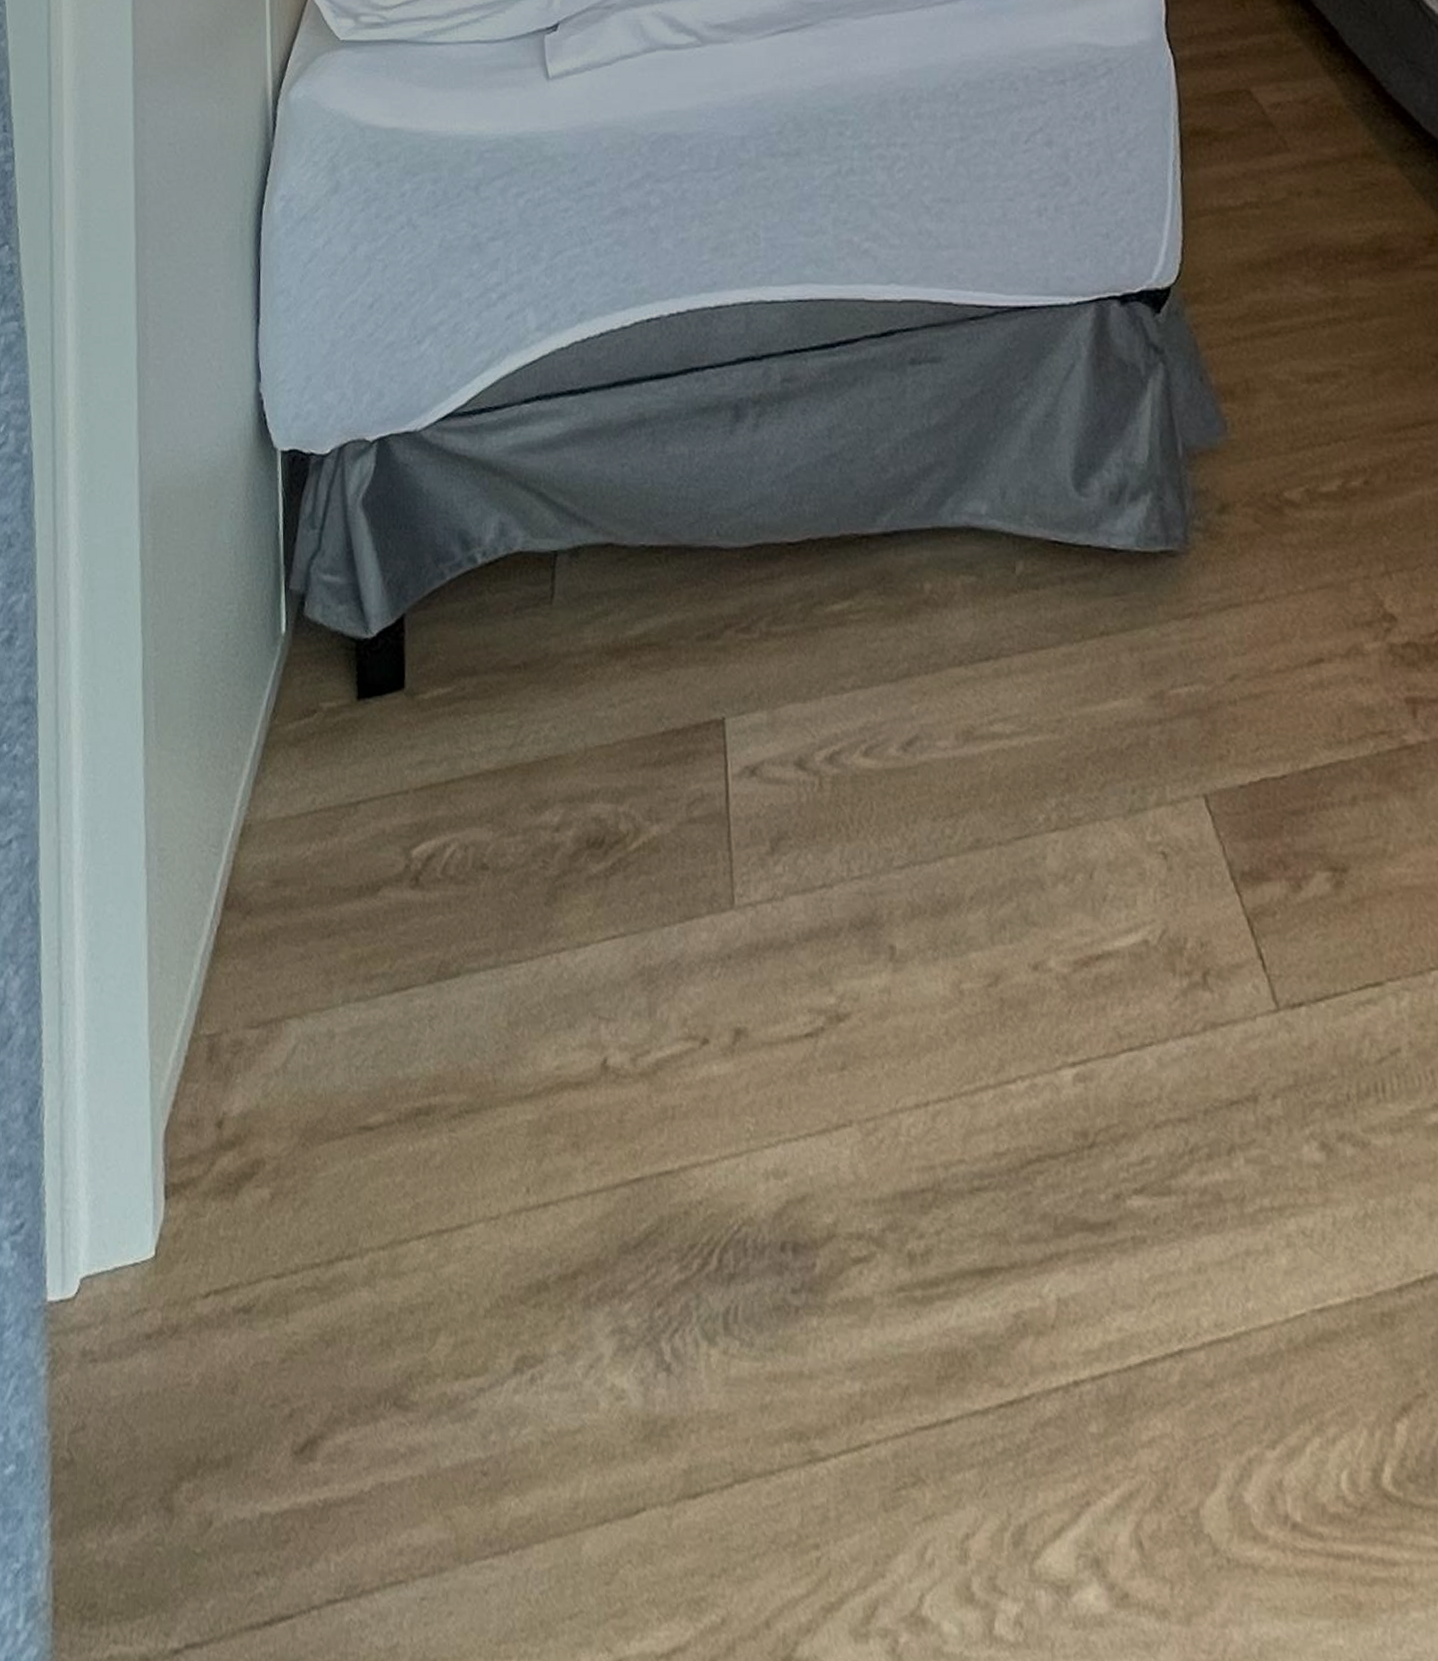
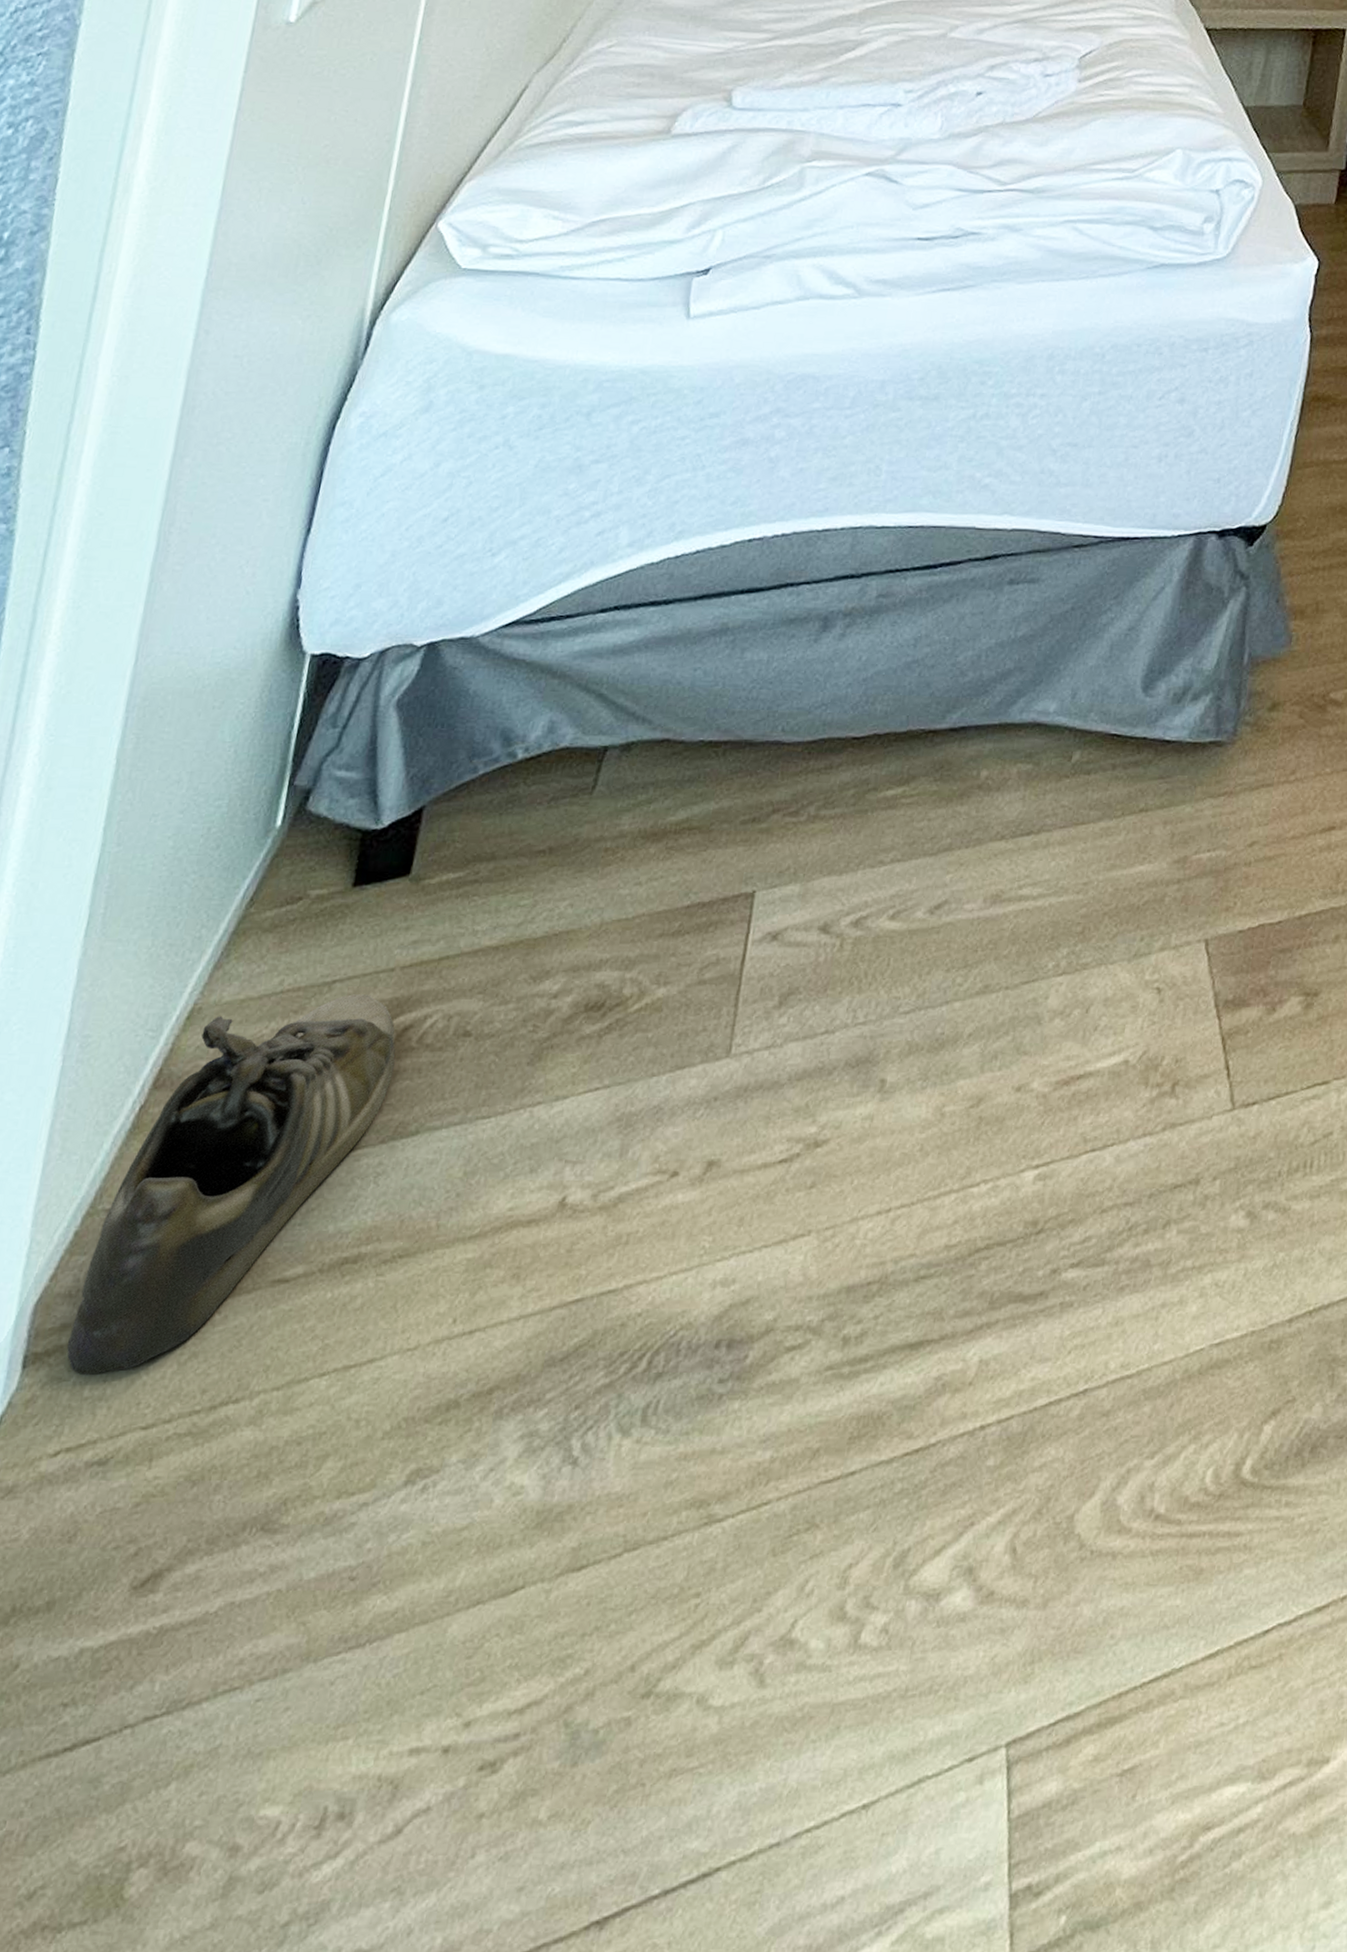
shoe: none [198,817,426,1213] -> present [67,994,396,1375]

